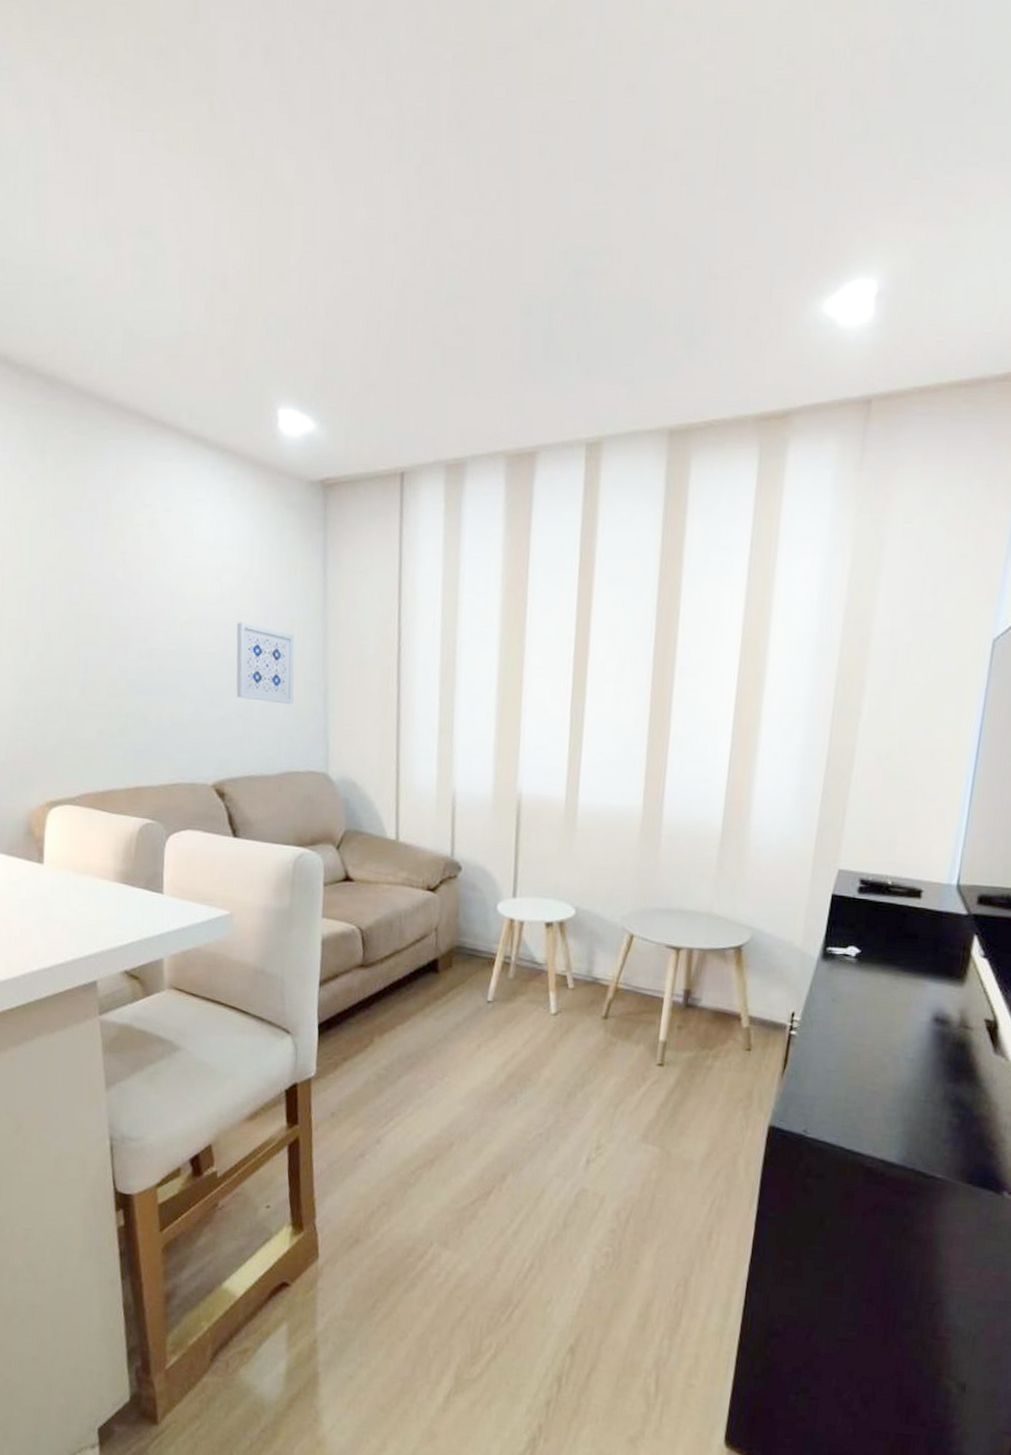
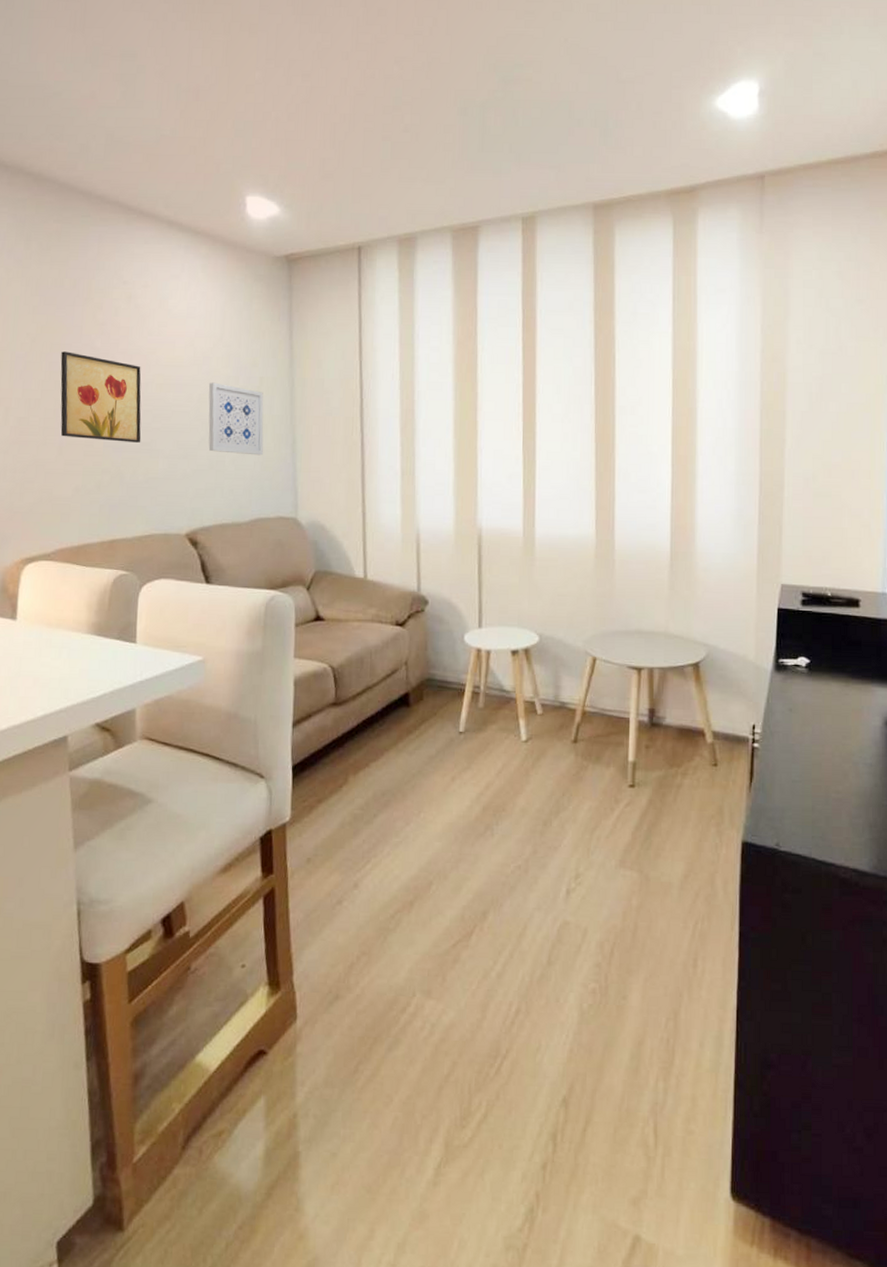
wall art: none [80,581,166,685] -> present [60,351,141,443]

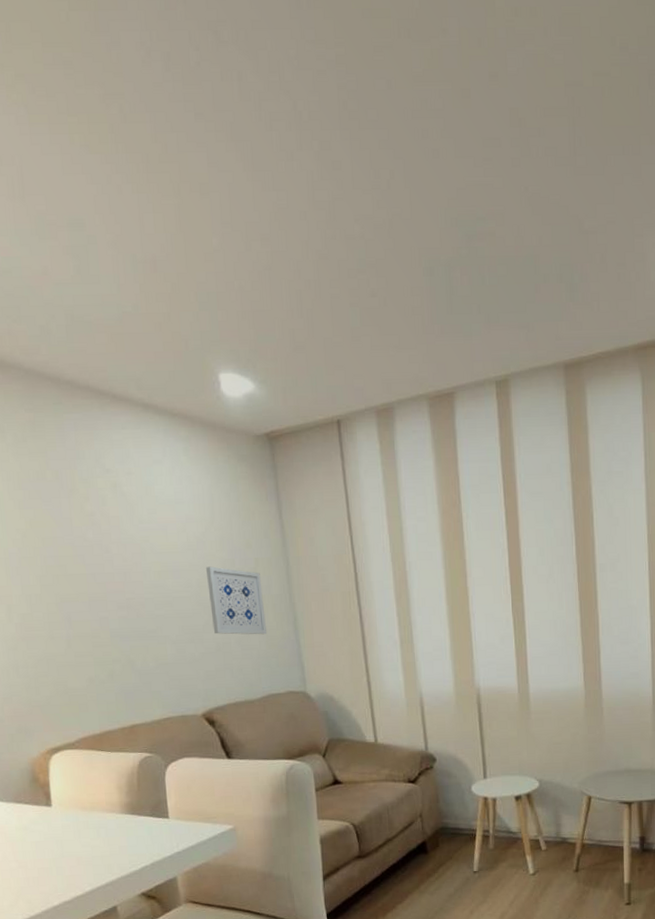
wall art: present [60,351,141,443] -> none [54,545,147,631]

